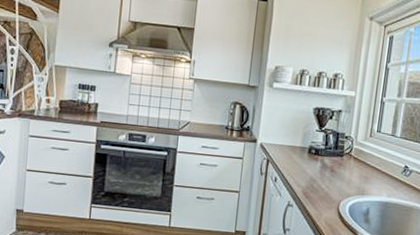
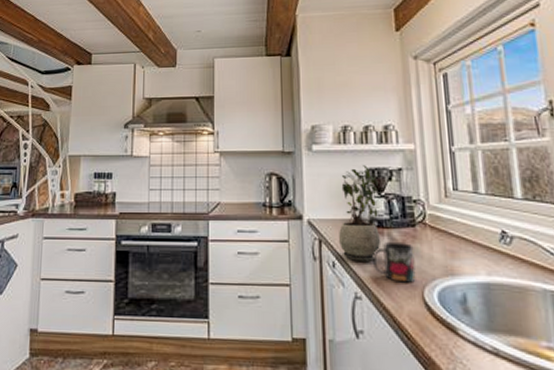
potted plant: none [282,104,321,180] -> present [338,165,380,263]
mug: none [305,166,339,198] -> present [371,243,416,283]

